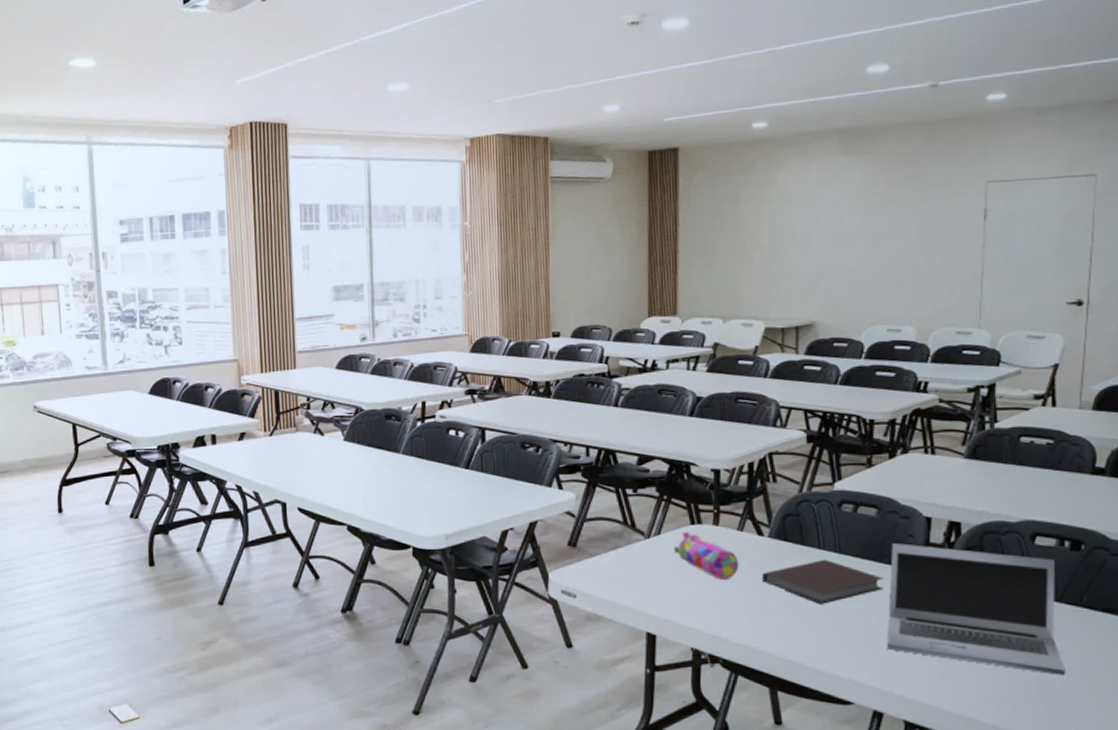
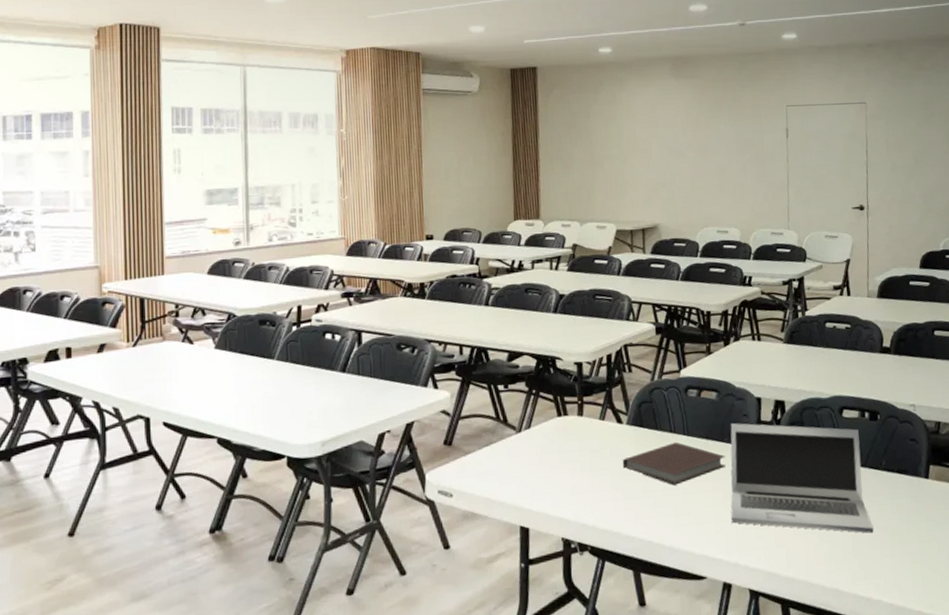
pencil case: present [673,531,739,581] -> none [543,423,603,469]

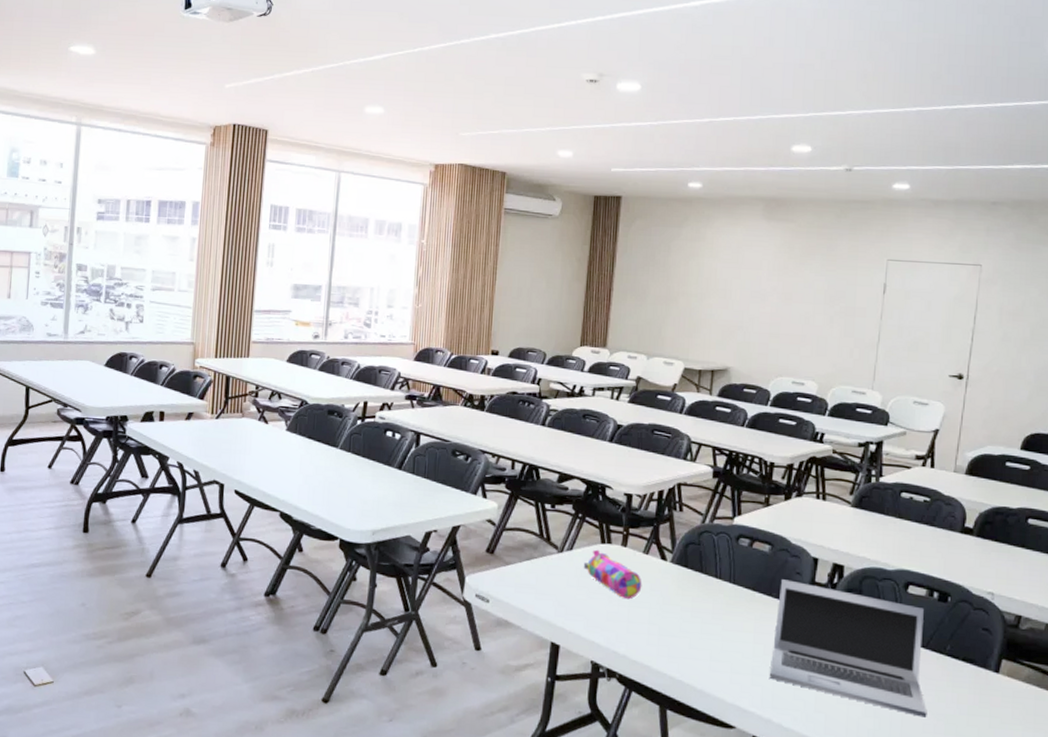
pencil case: none [543,423,603,469] -> present [583,549,642,600]
notebook: present [622,441,726,485] -> none [661,587,771,630]

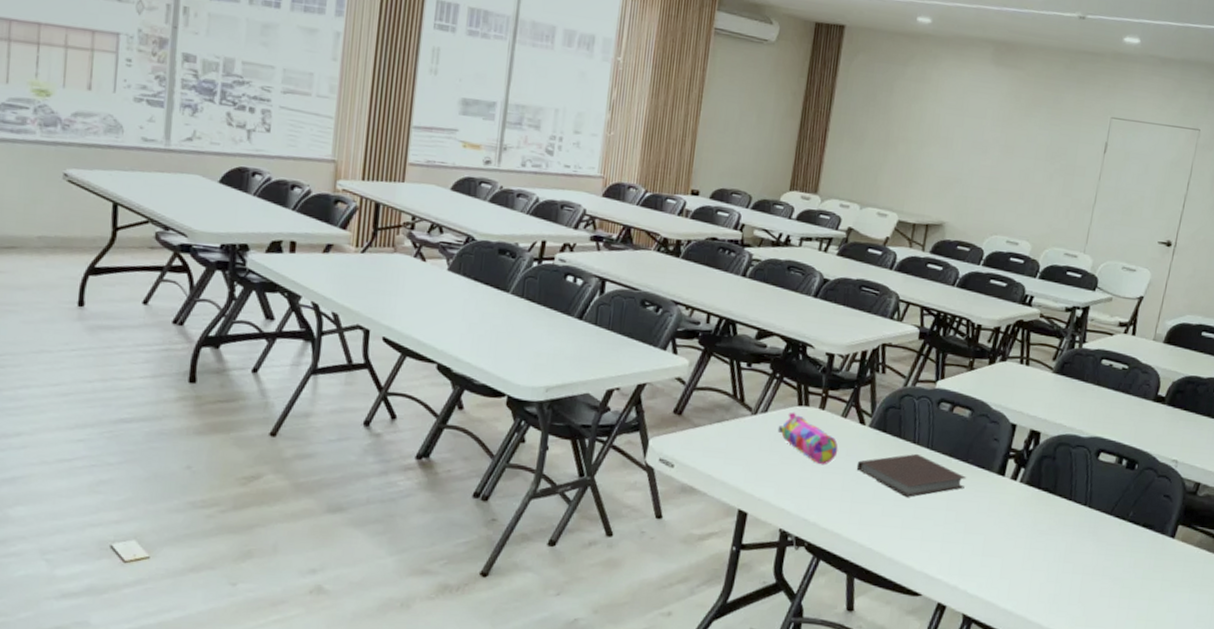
notebook: none [661,587,771,630] -> present [856,453,966,497]
laptop: present [770,579,927,718] -> none [959,445,1112,582]

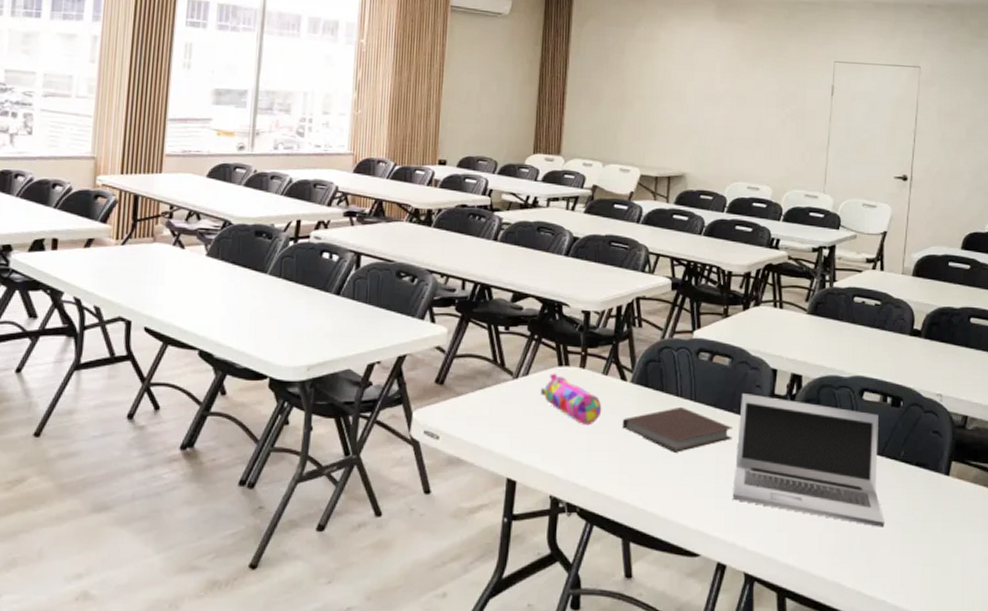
laptop: none [959,445,1112,582] -> present [733,394,885,527]

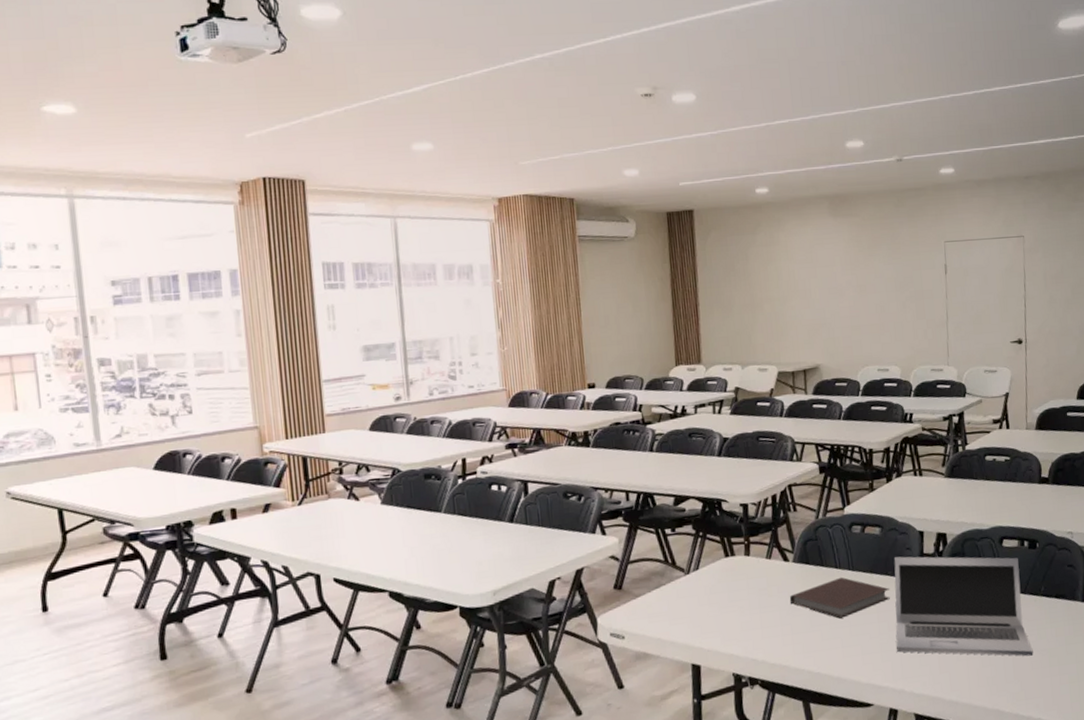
pencil case: present [540,373,602,426] -> none [711,564,770,607]

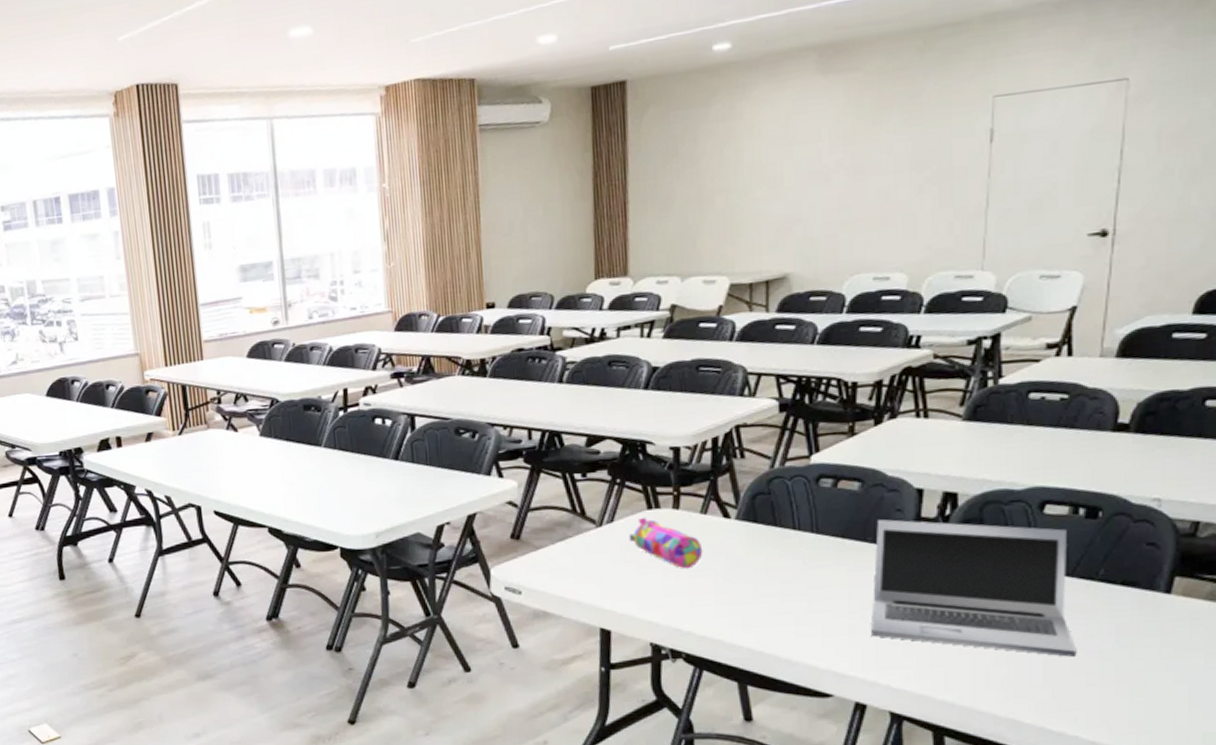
pencil case: none [711,564,770,607] -> present [628,517,703,569]
notebook: present [789,577,890,619] -> none [728,540,867,590]

